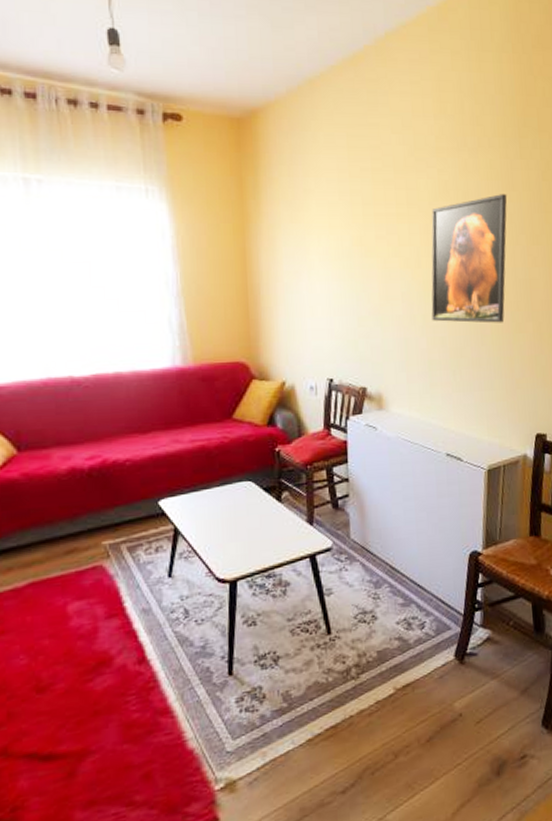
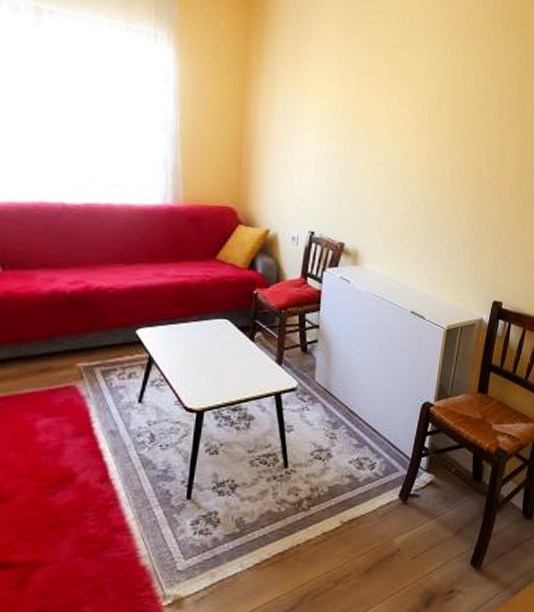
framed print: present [431,194,508,323] -> none [411,80,490,198]

